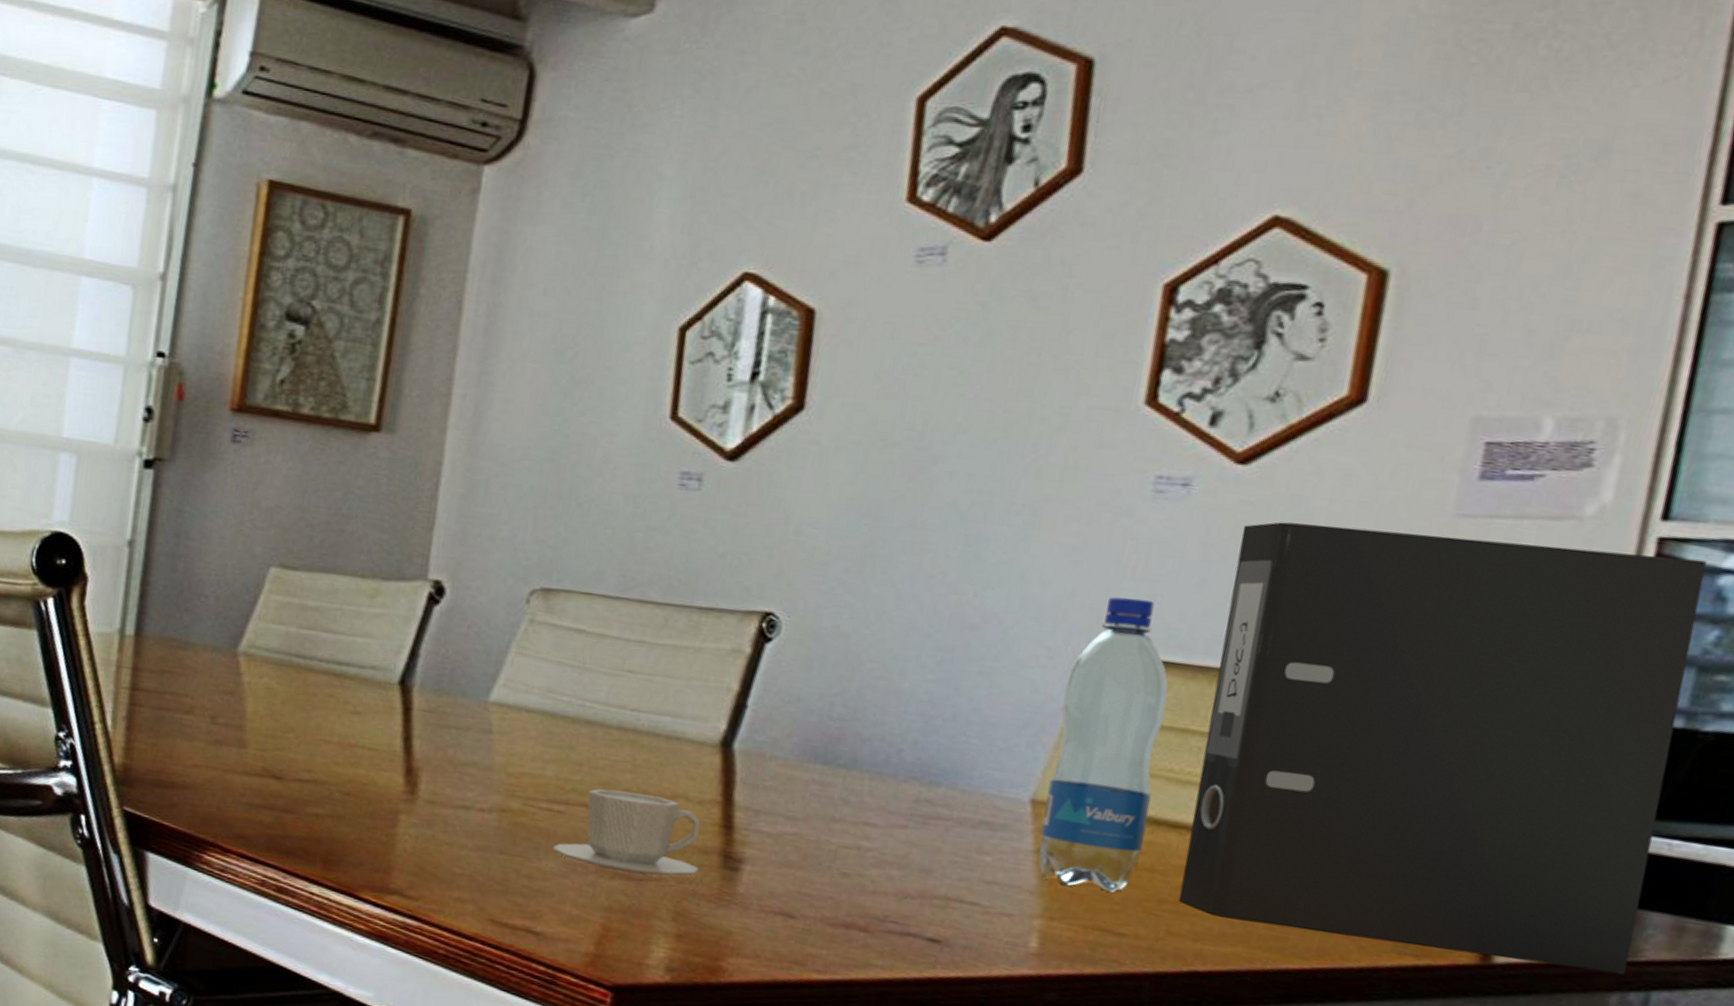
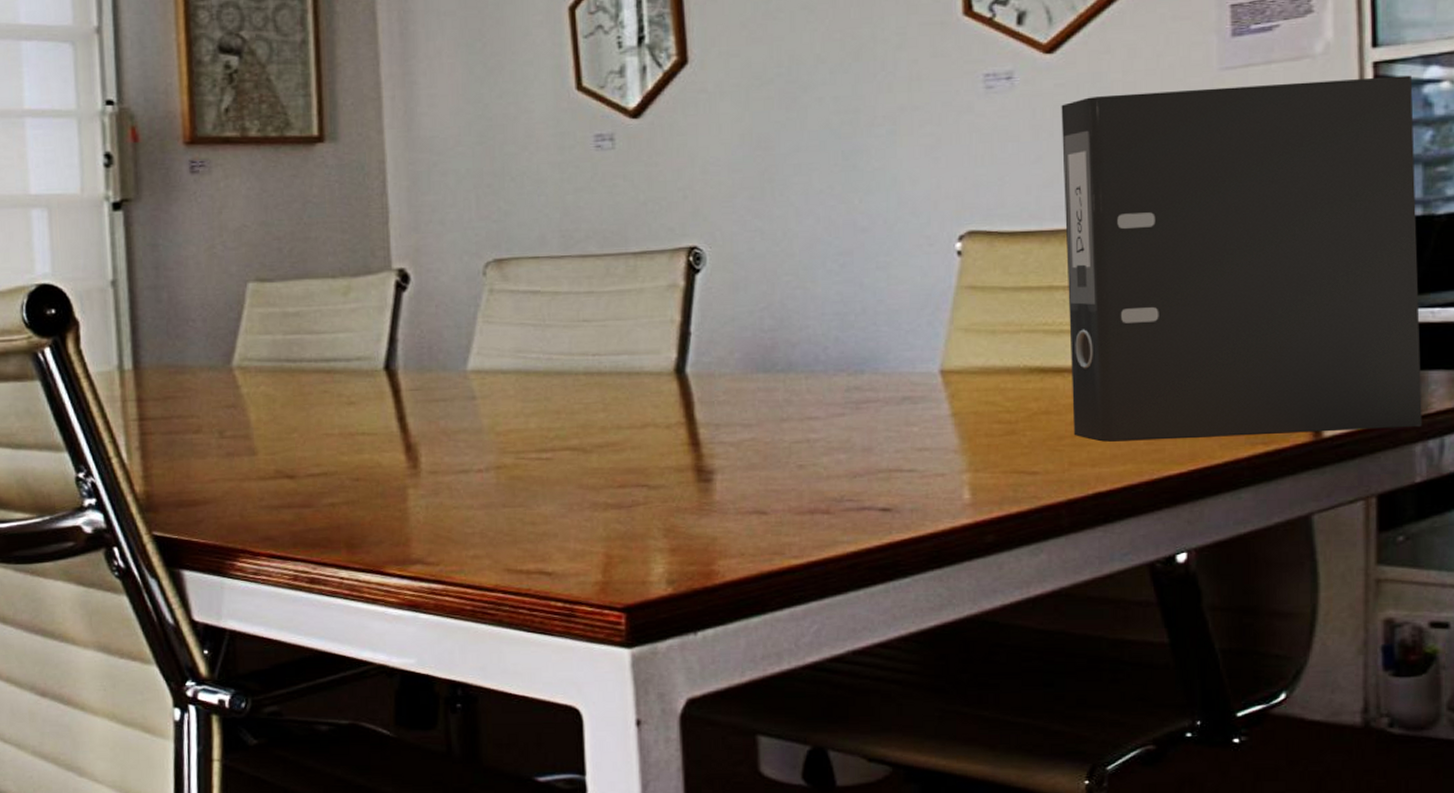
cup: present [552,789,701,877] -> none [548,428,678,503]
bottle: present [1038,597,1169,894] -> none [948,181,1037,441]

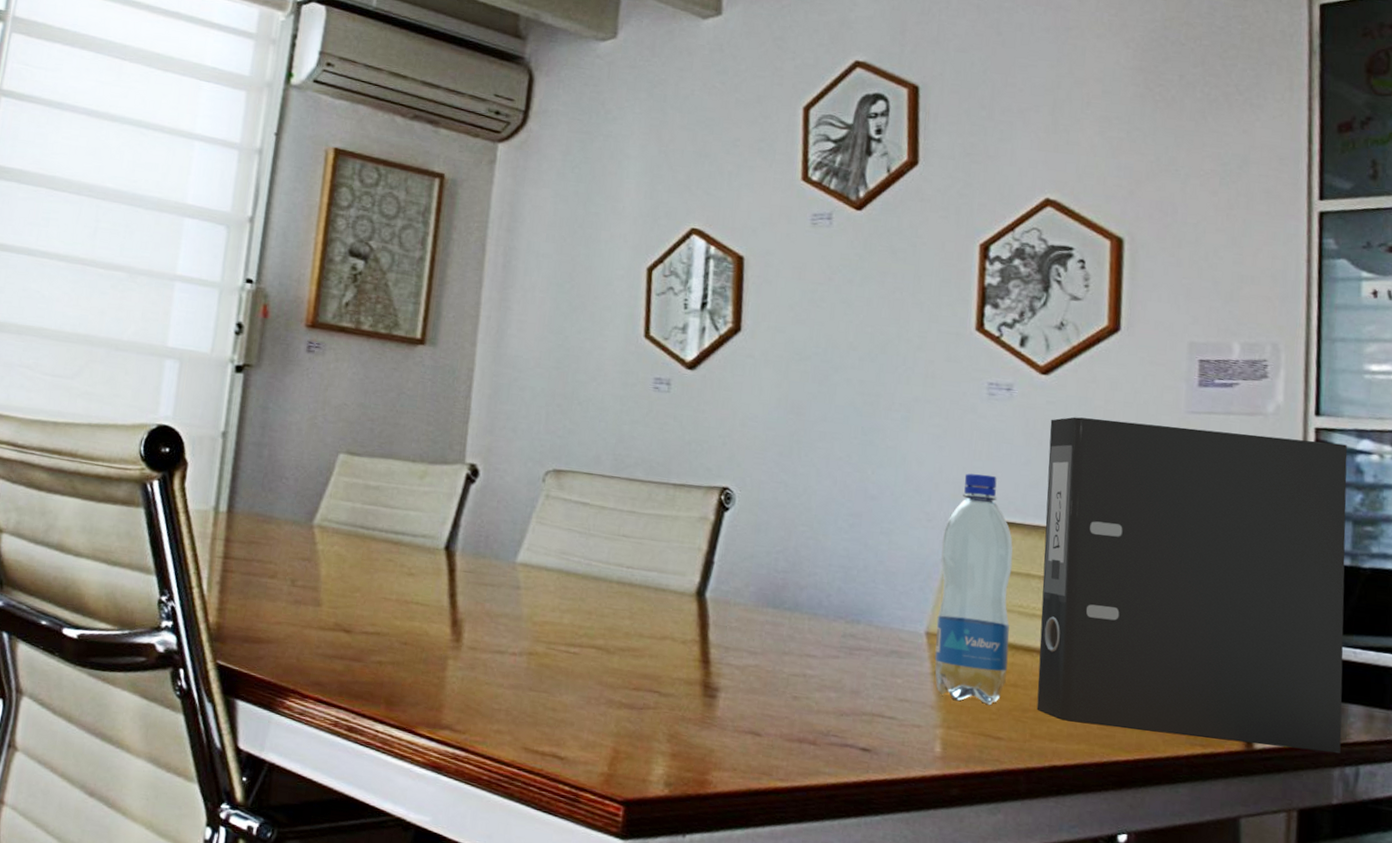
bottle: none [948,181,1037,441] -> present [934,473,1013,706]

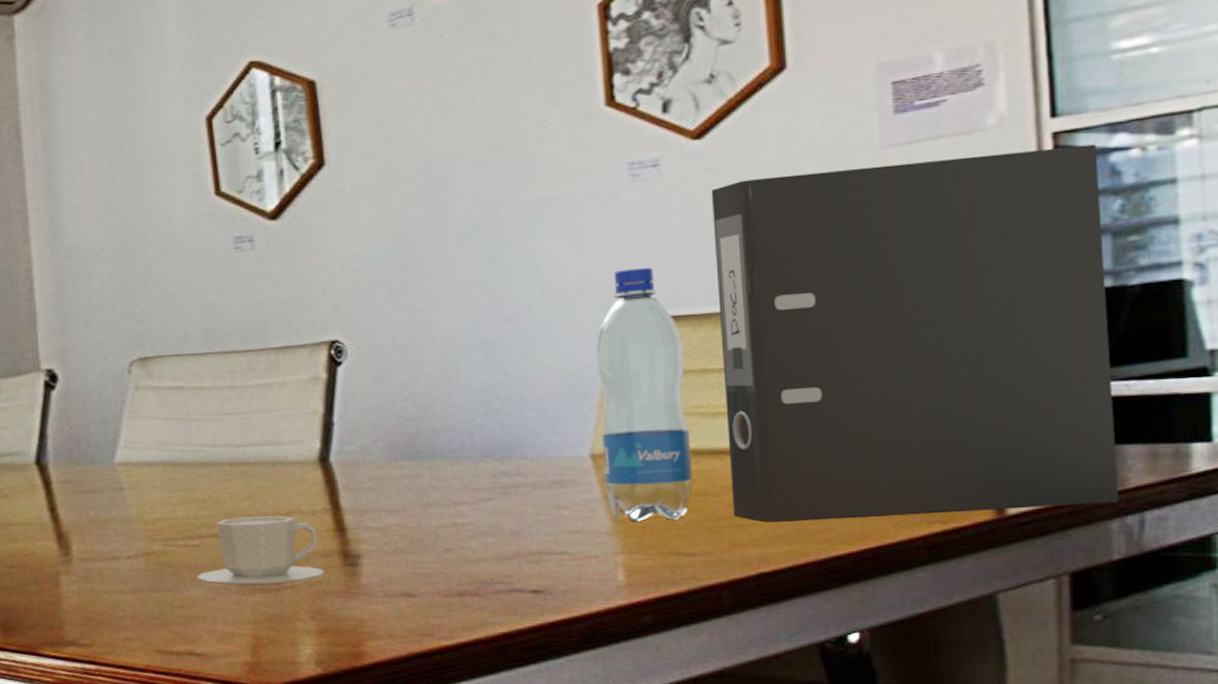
cup: none [571,633,685,705] -> present [196,516,324,587]

